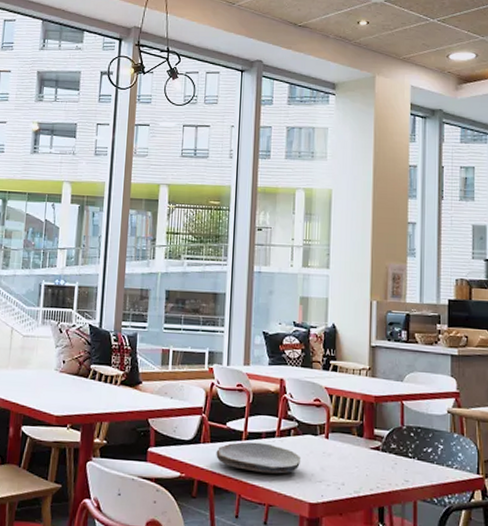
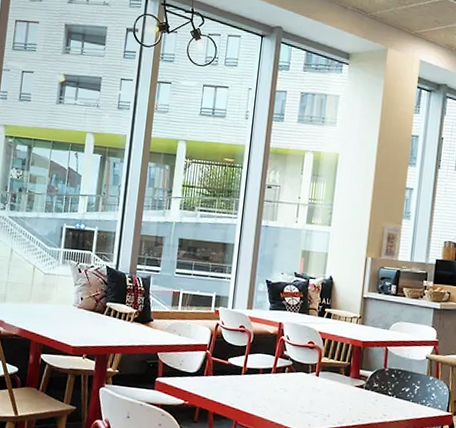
plate: present [216,441,301,474] -> none [217,376,293,405]

